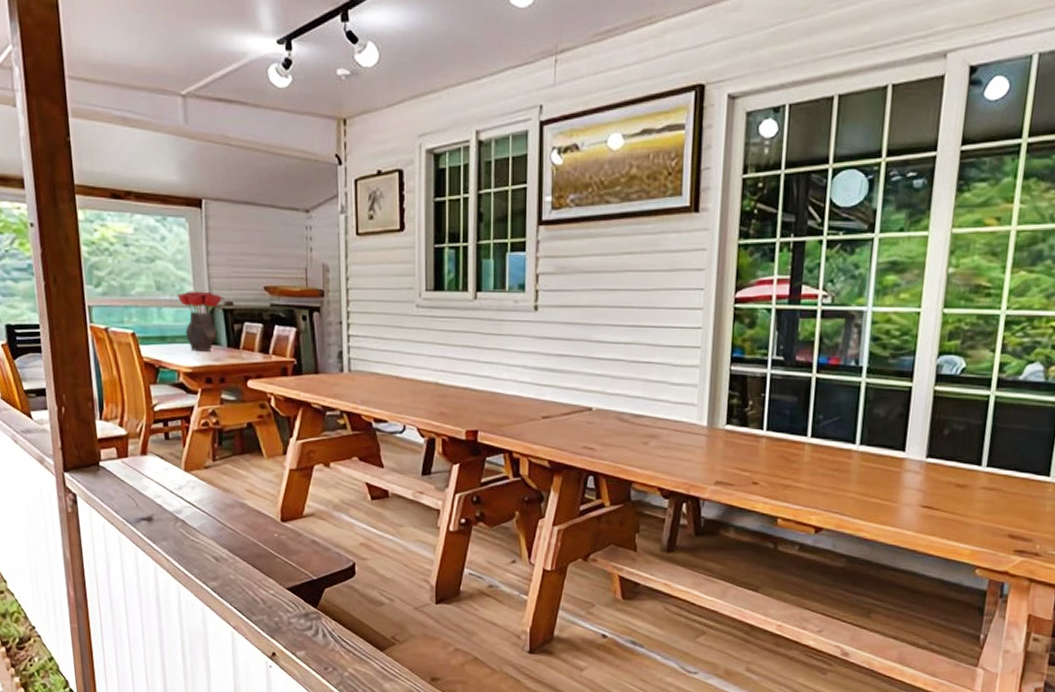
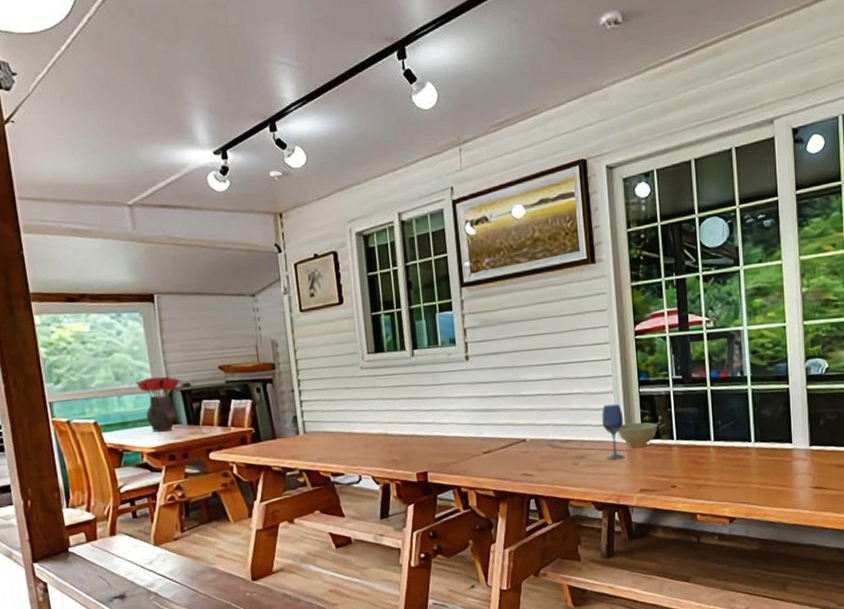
wineglass: none [681,380,708,444] -> present [601,404,624,460]
bowl: none [698,404,747,435] -> present [618,422,658,449]

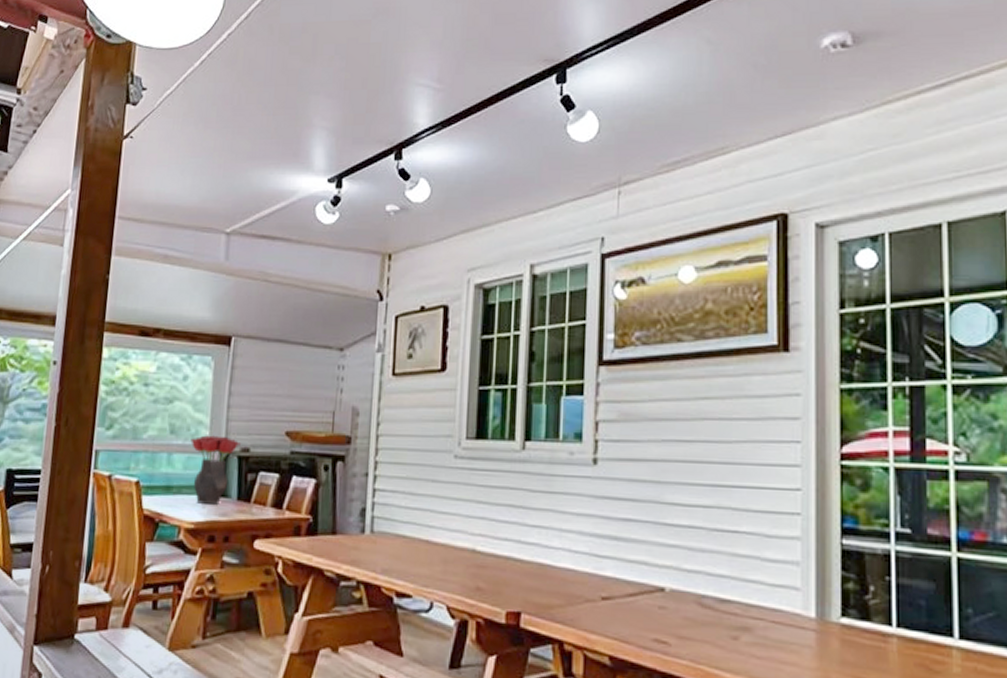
wineglass: present [601,404,624,460] -> none [781,556,814,642]
bowl: present [618,422,658,449] -> none [803,588,868,631]

